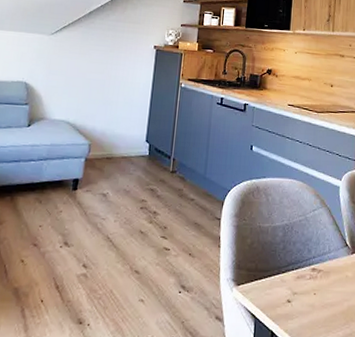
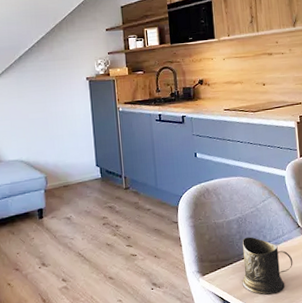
mug: none [278,248,336,319] -> present [242,236,293,295]

